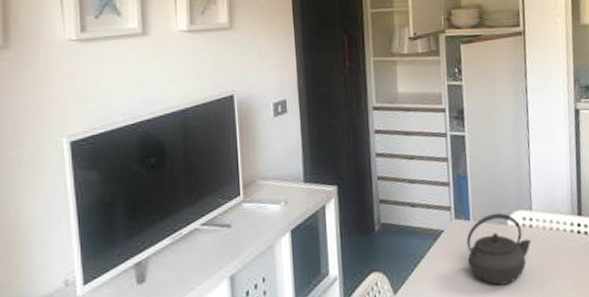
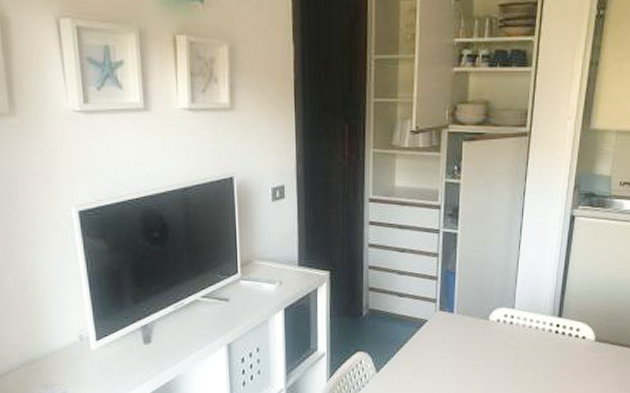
kettle: present [466,213,531,286] -> none [447,308,510,373]

